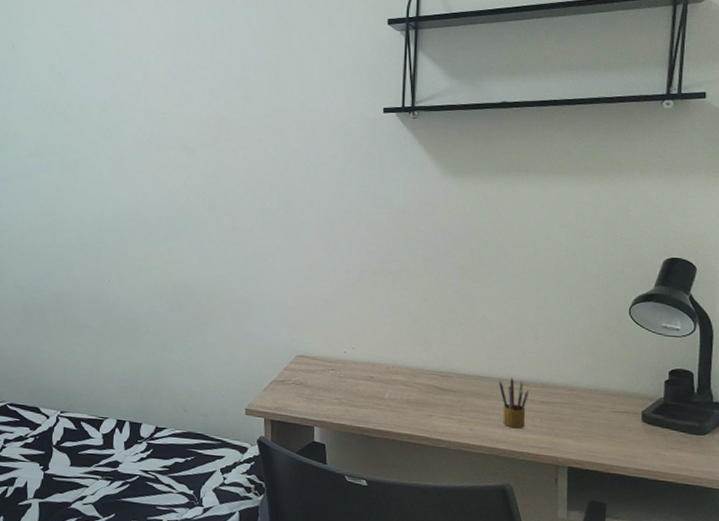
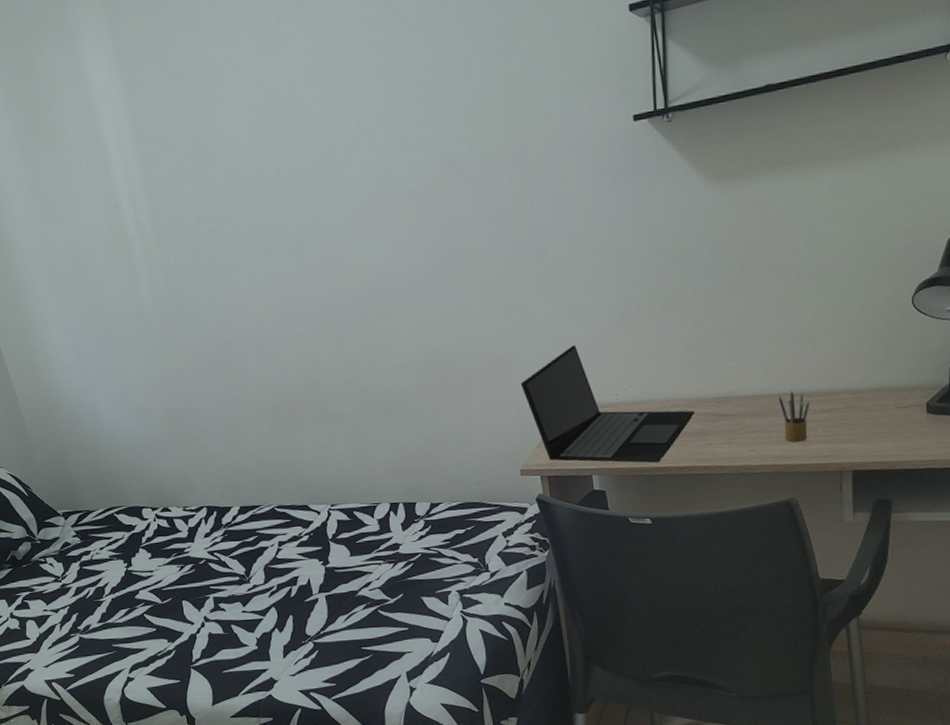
laptop: none [256,299,418,426] -> present [520,345,695,463]

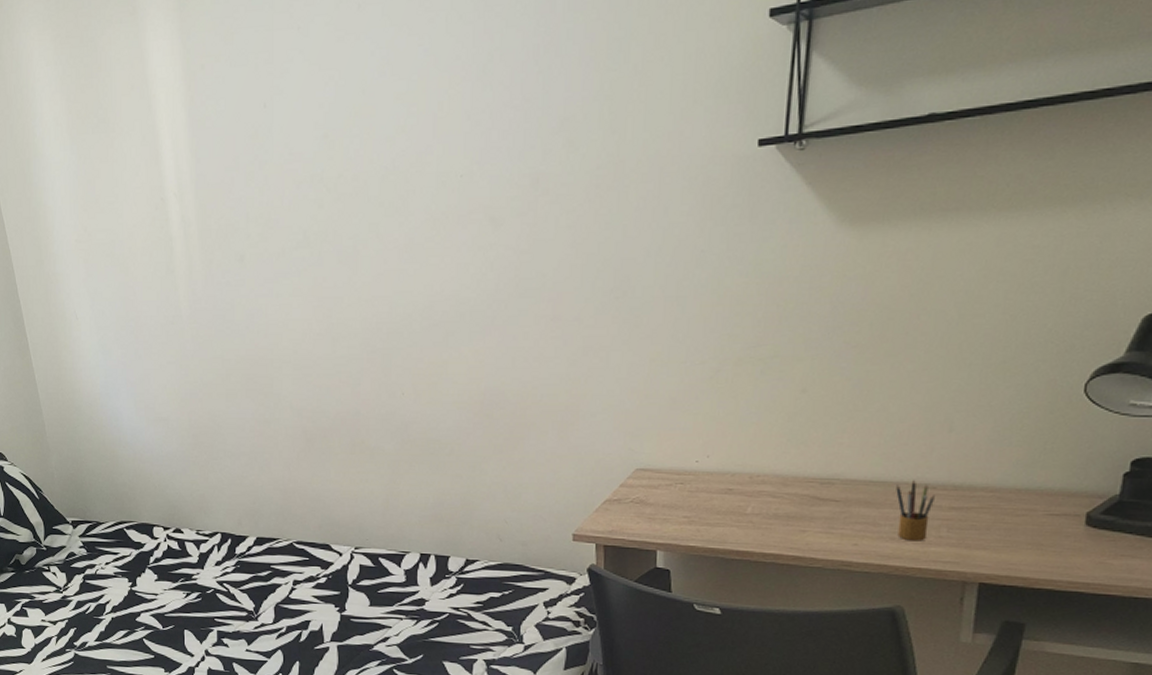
laptop: present [520,345,695,463] -> none [585,400,789,546]

